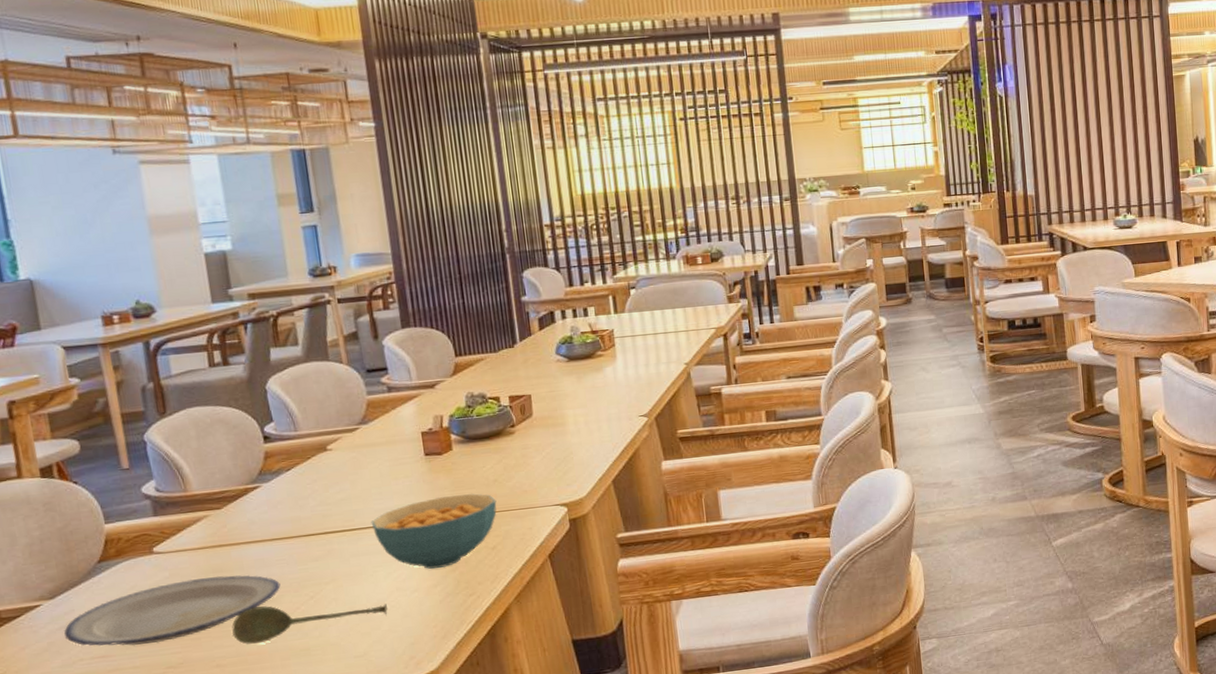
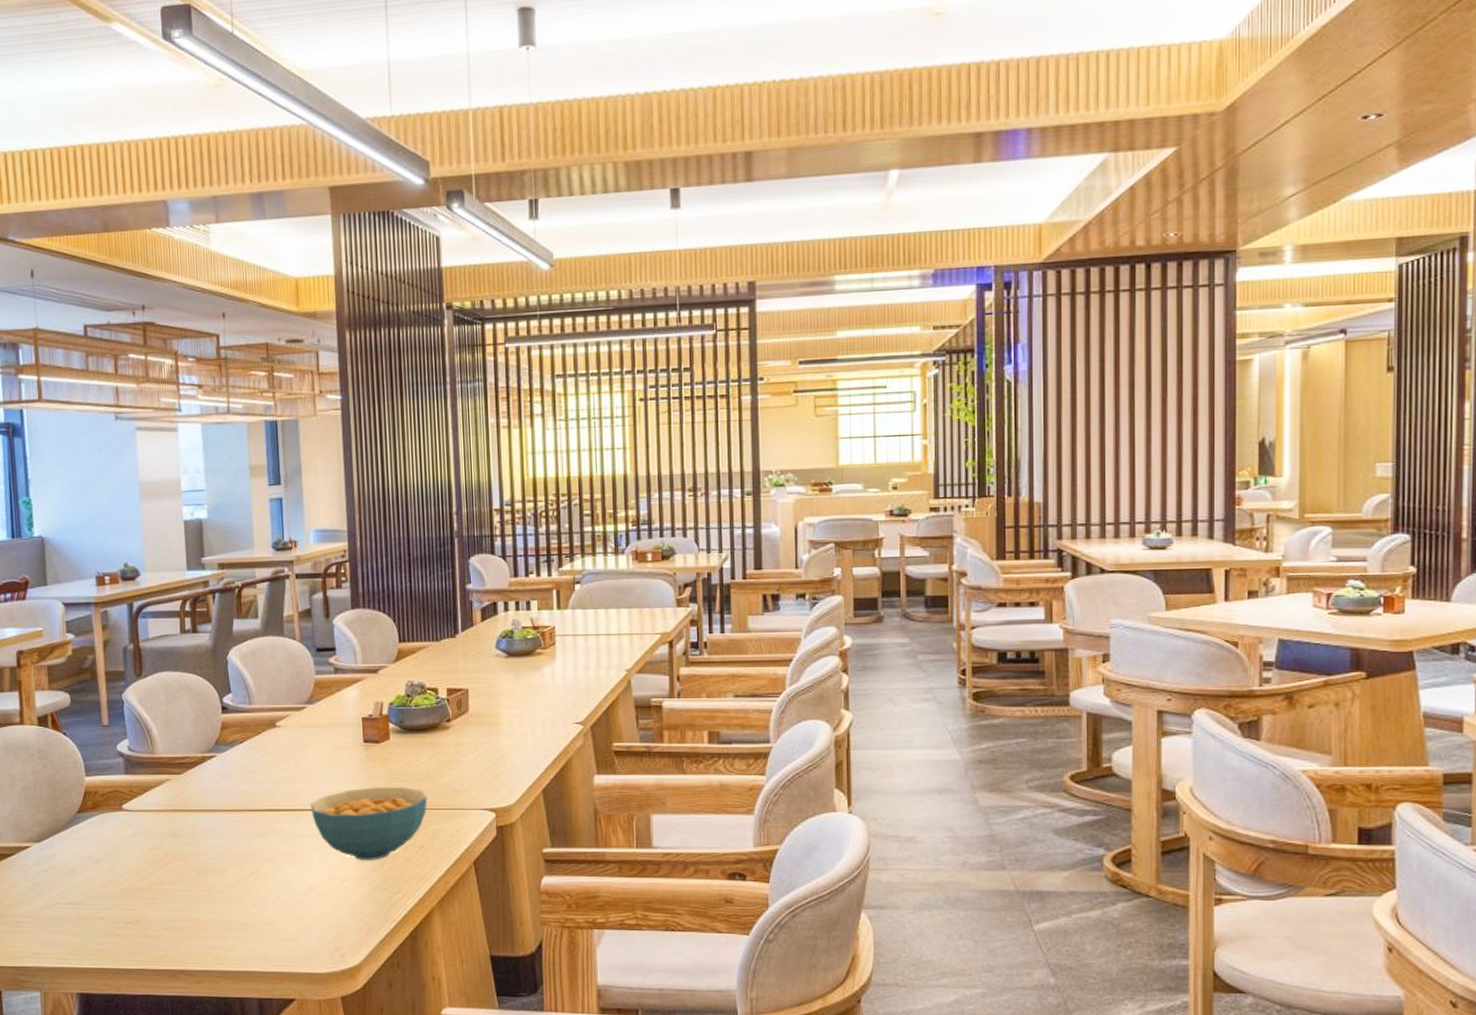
plate: present [64,575,281,646] -> none [46,840,227,898]
soupspoon: present [232,603,388,645] -> none [182,876,319,912]

